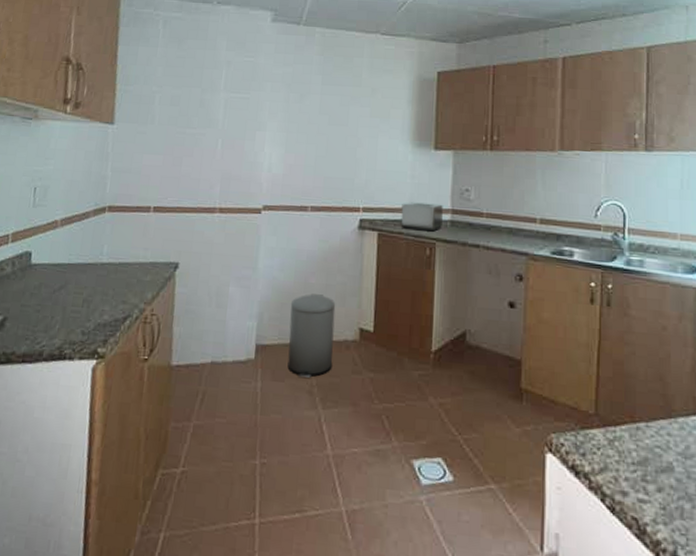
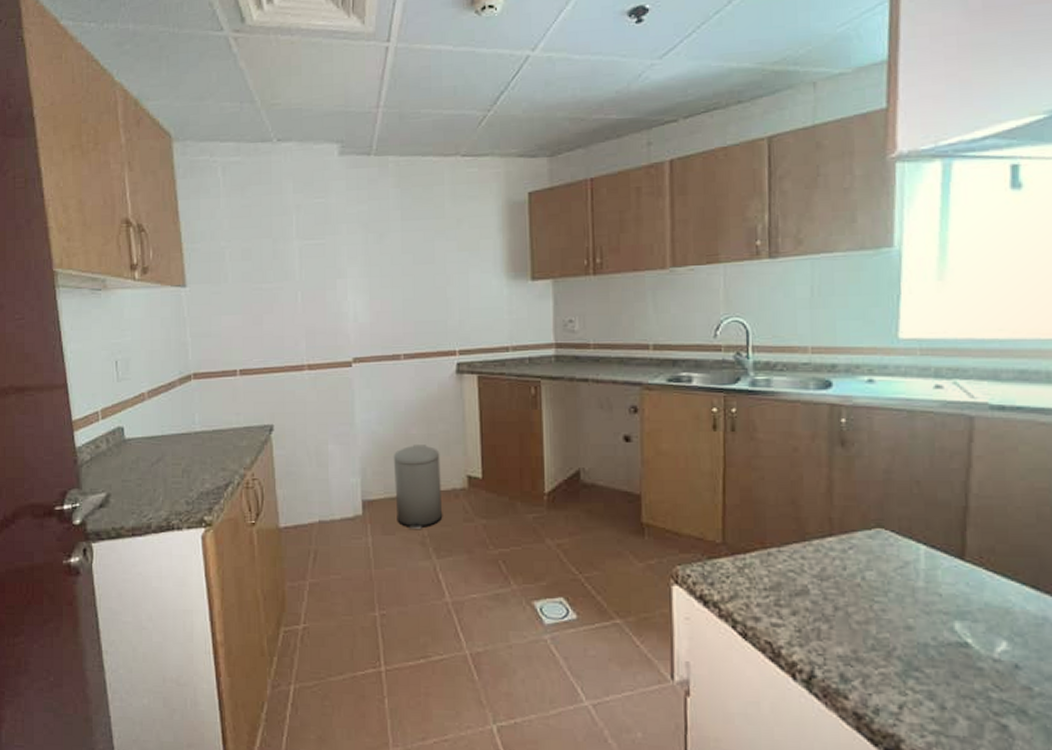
toaster: present [400,202,443,232] -> none [501,339,546,370]

